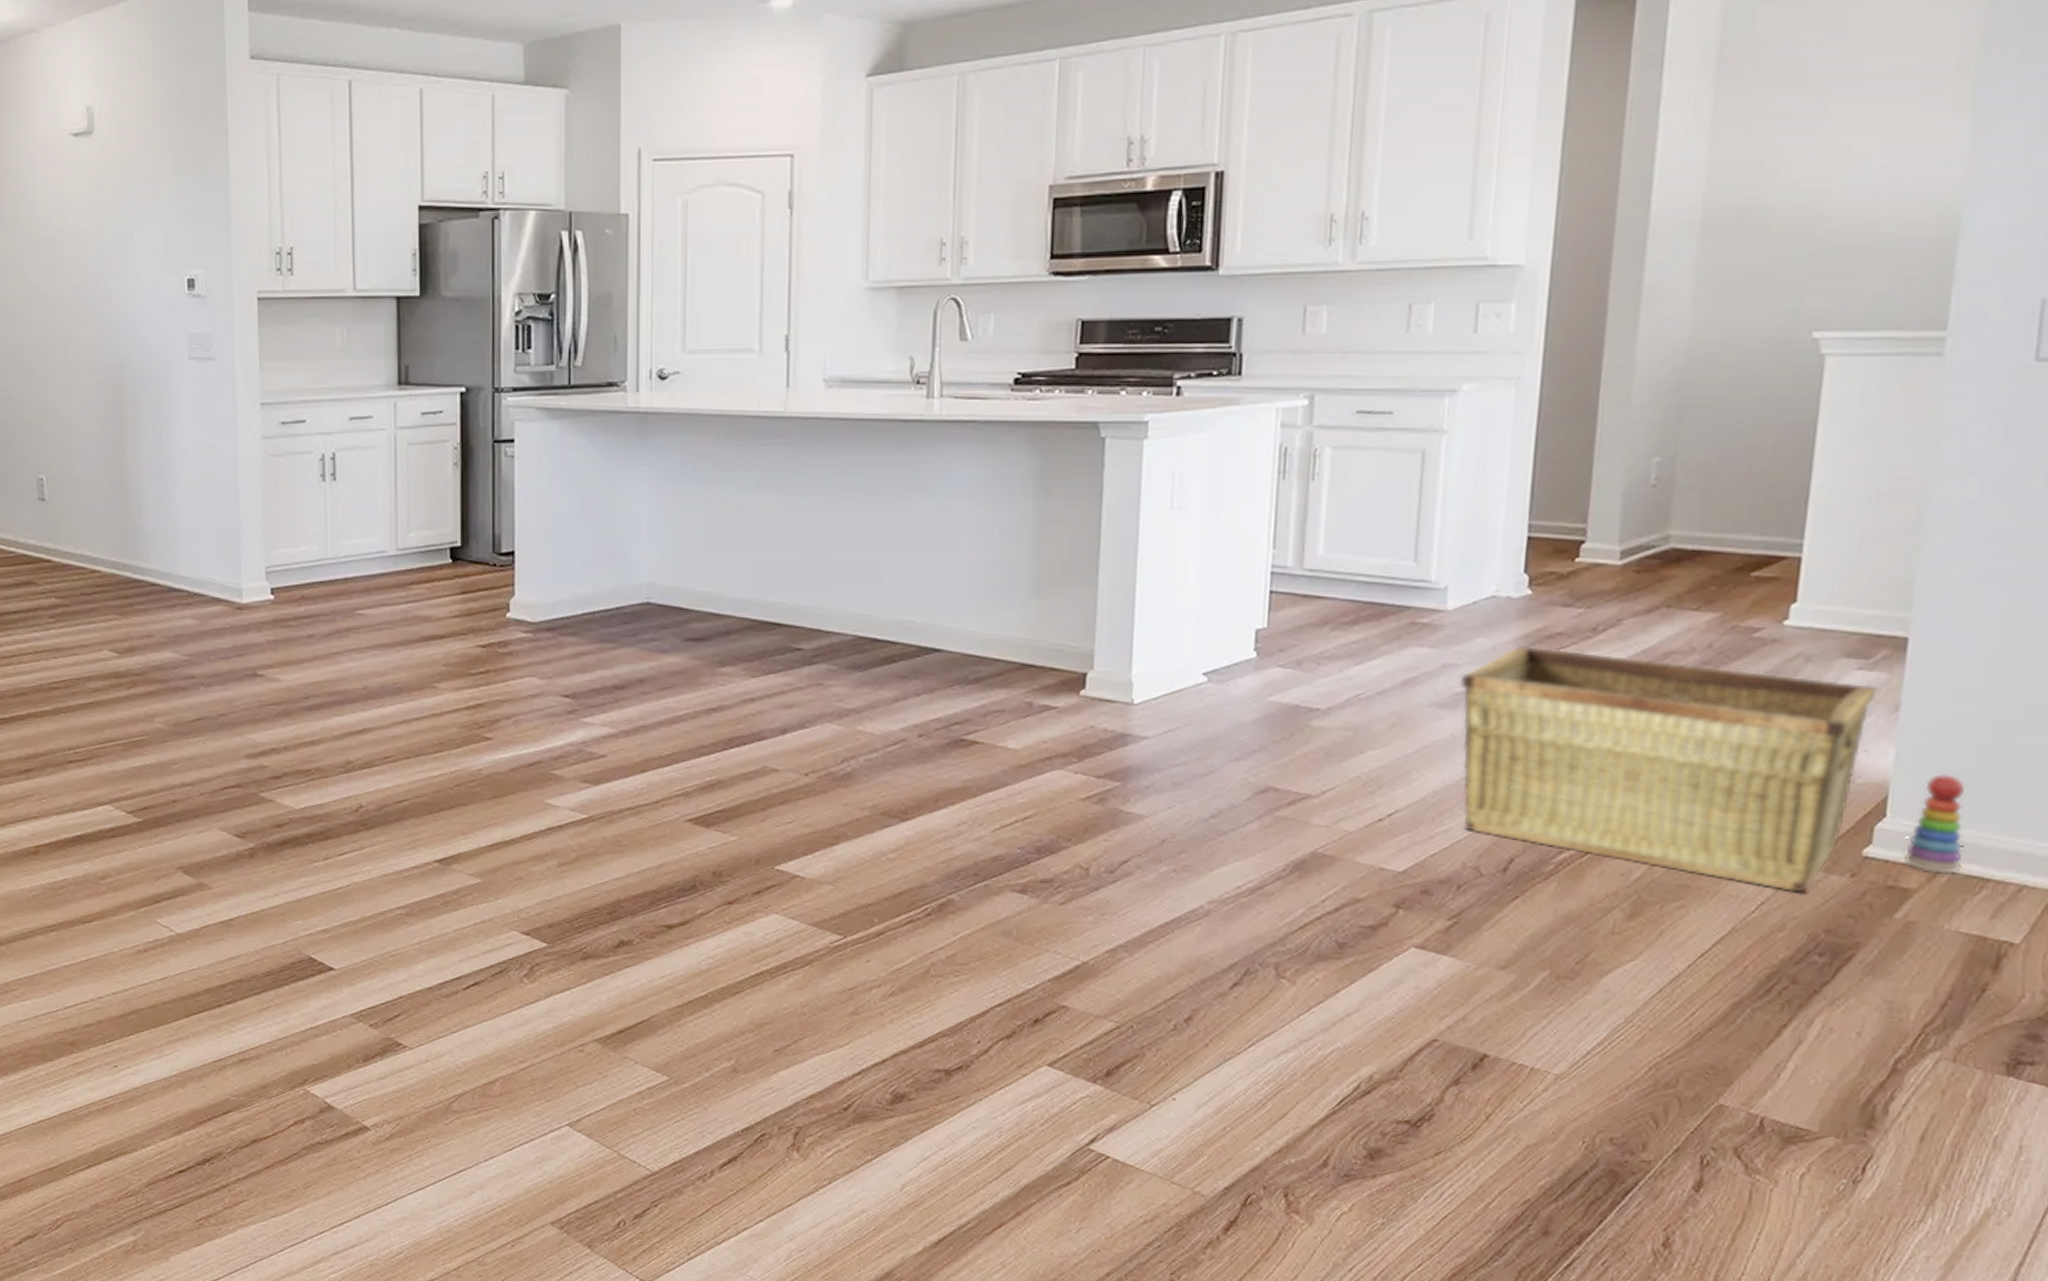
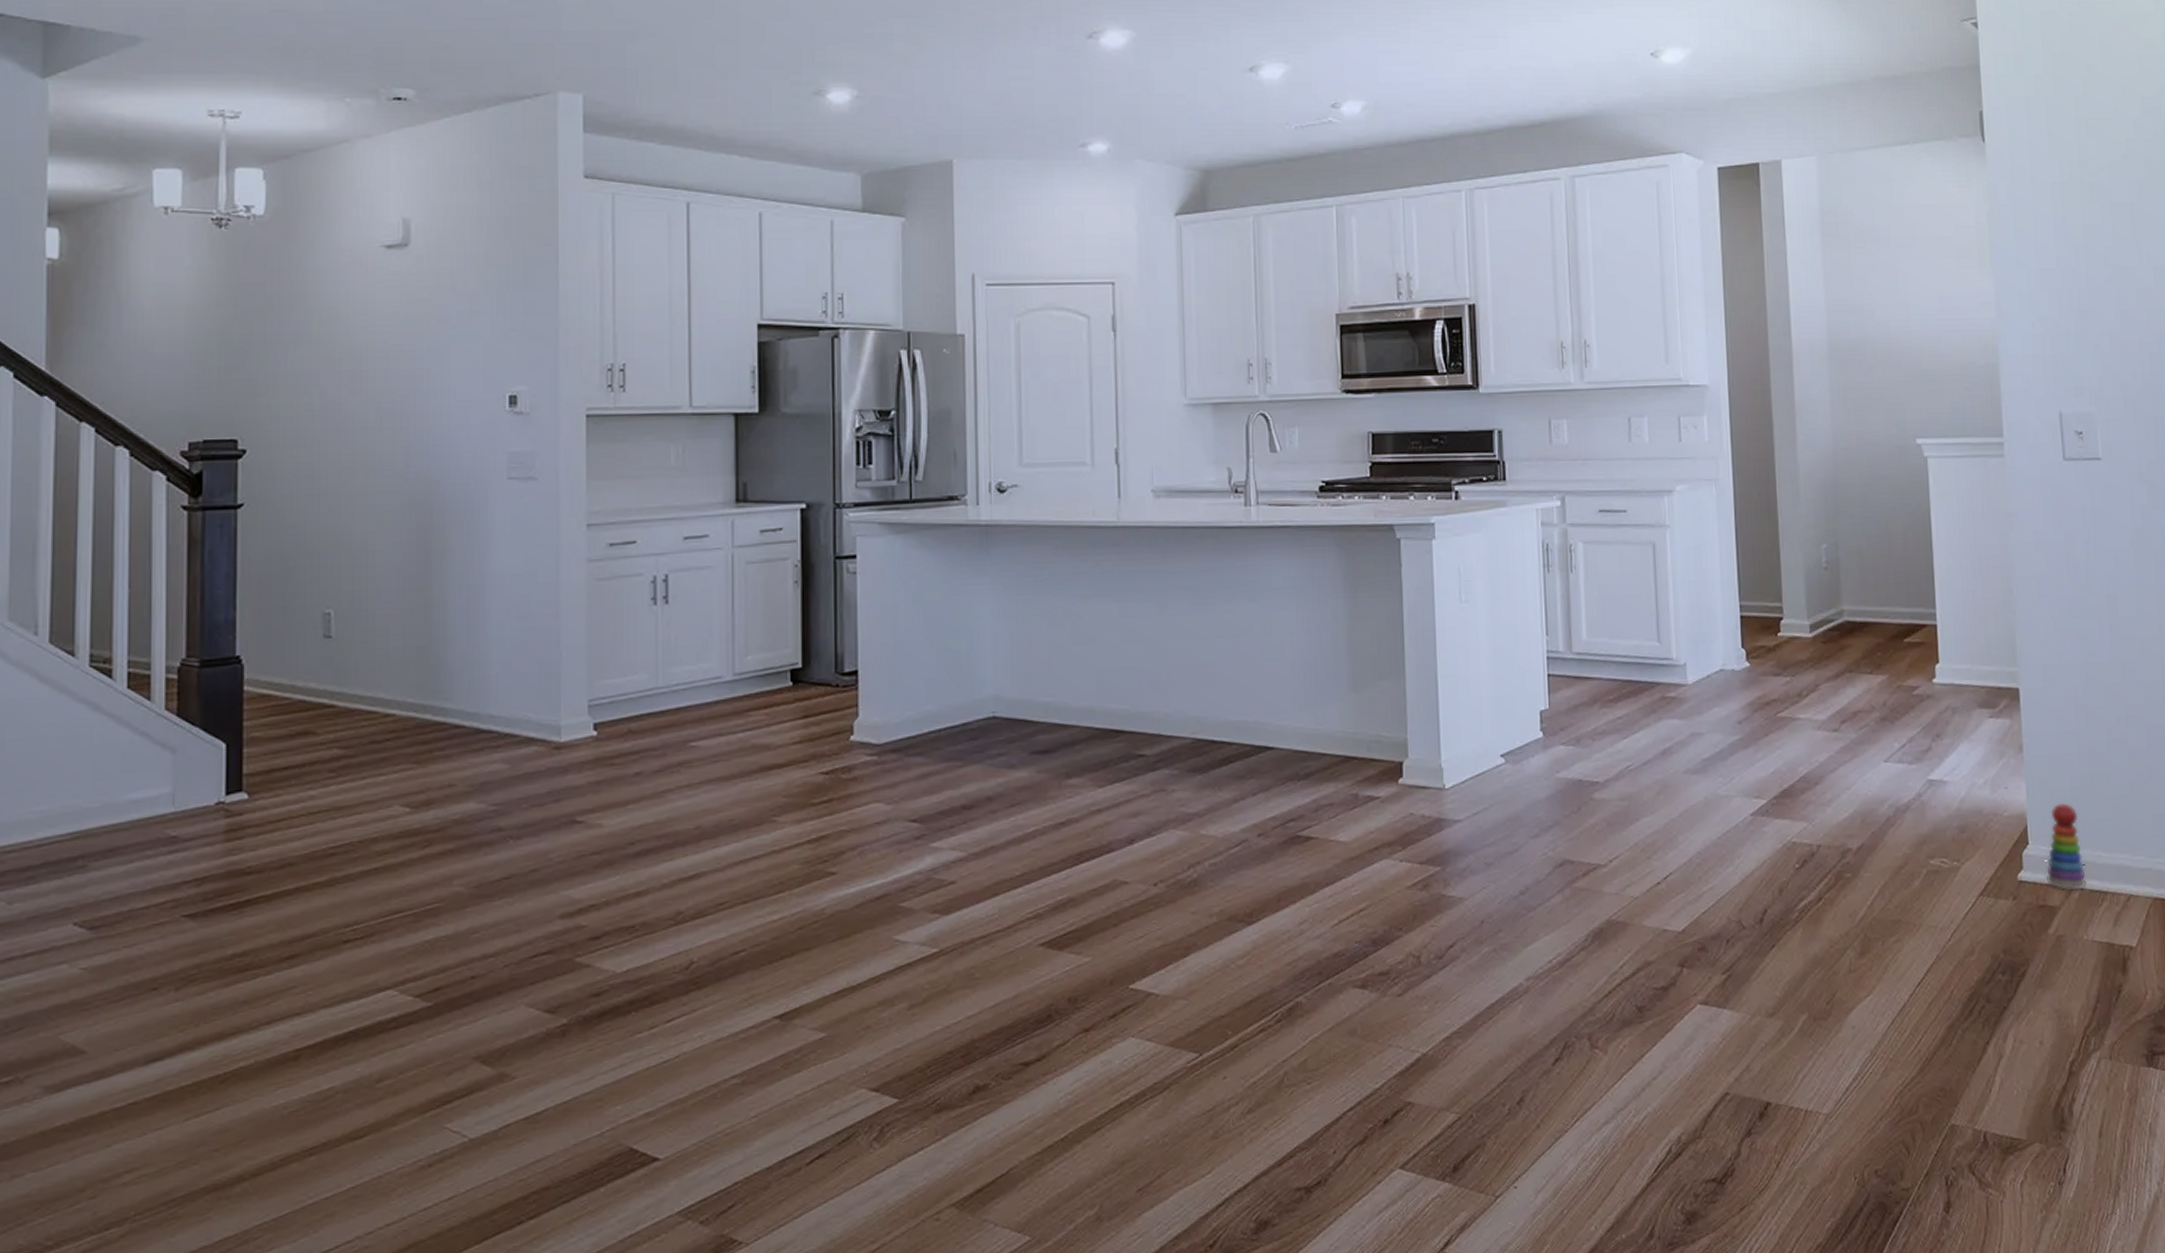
hamper: present [1459,645,1877,893] -> none [1705,712,2006,919]

